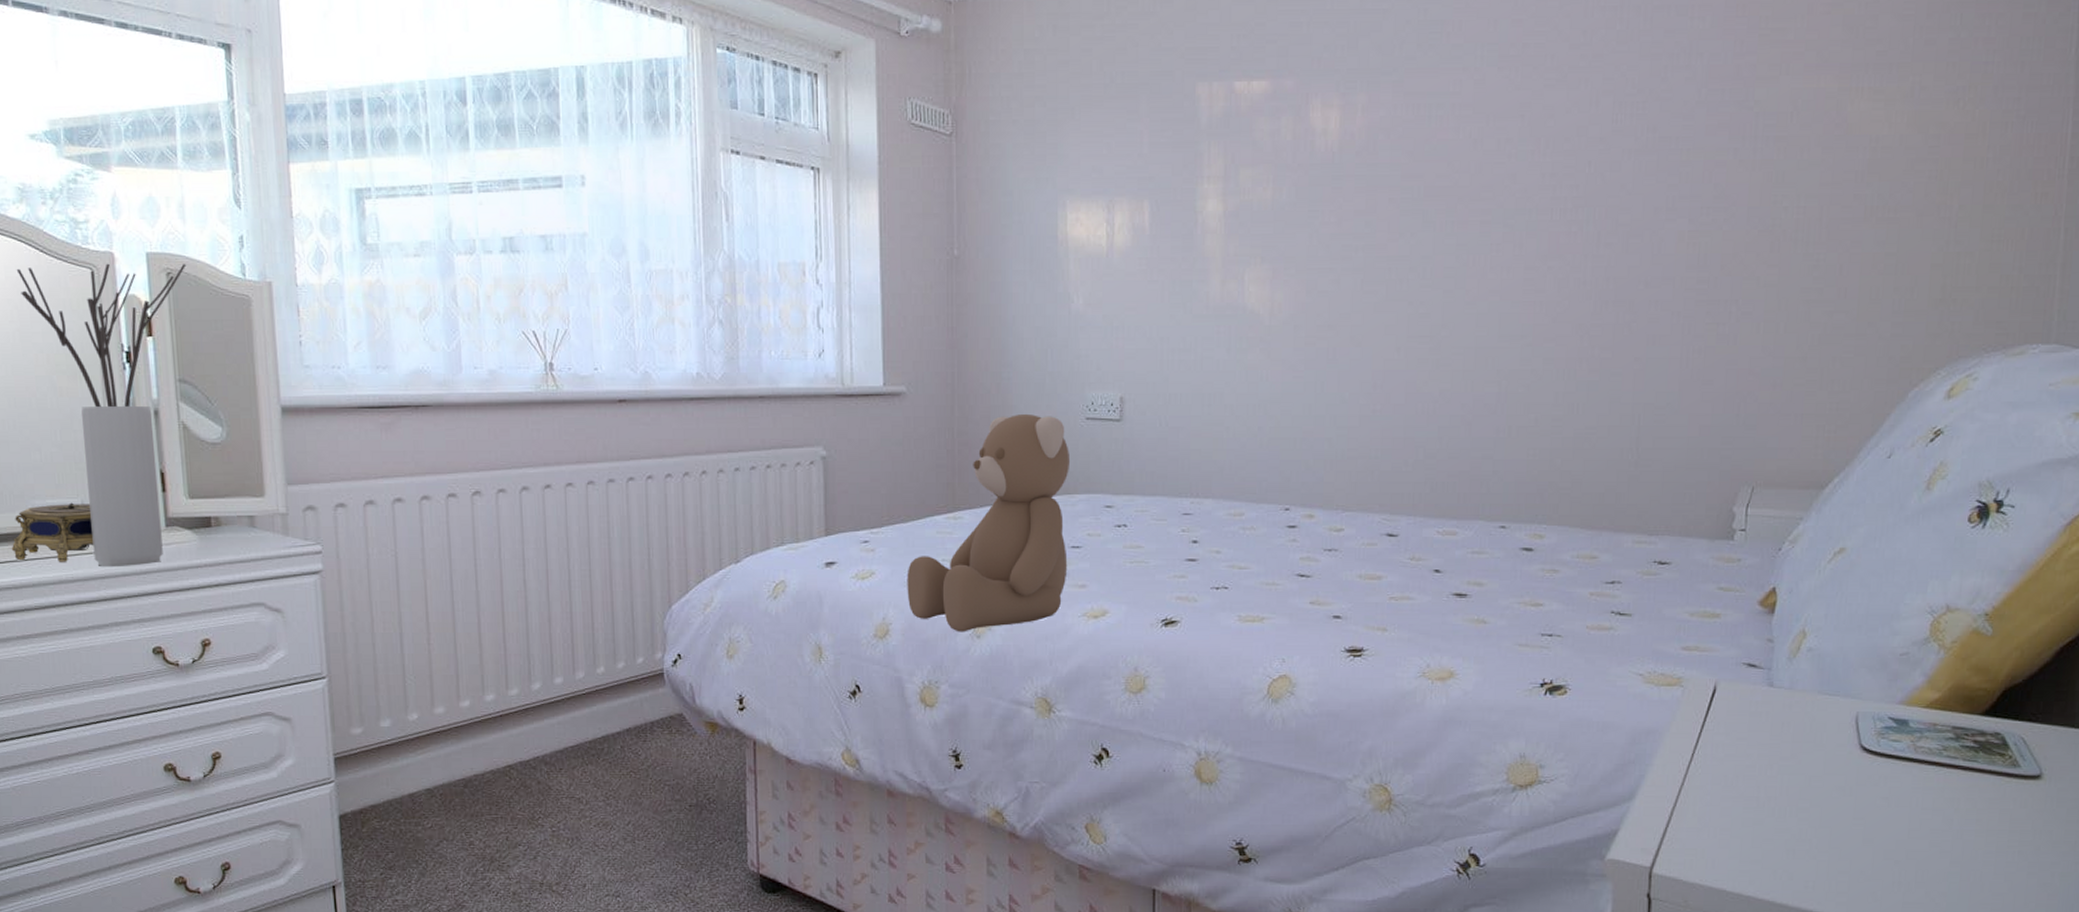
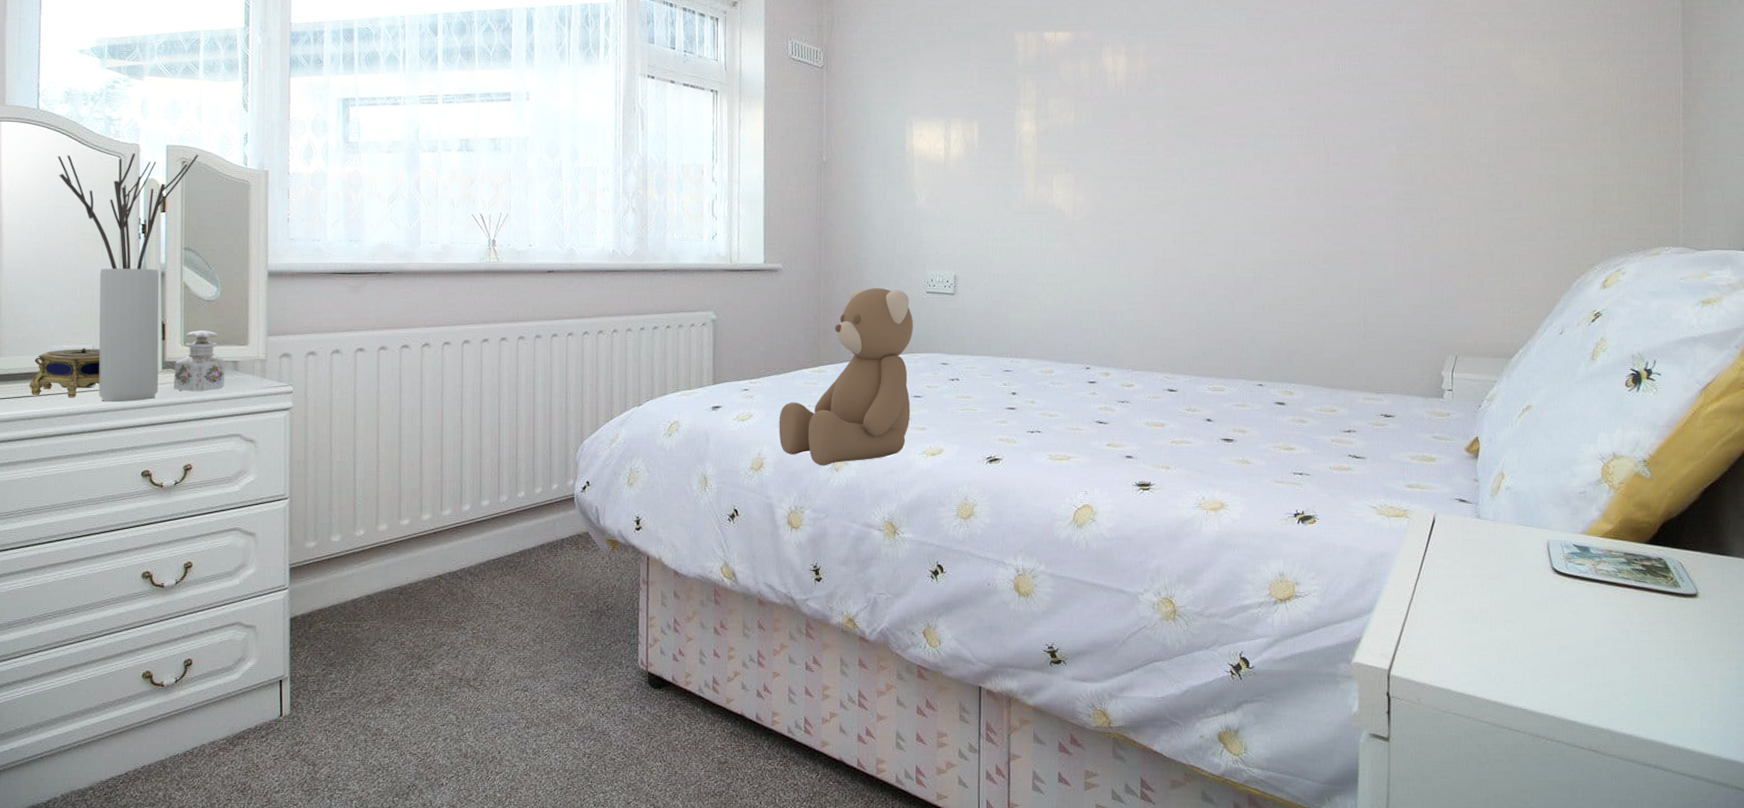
perfume bottle: none [179,479,241,553] -> present [174,330,225,392]

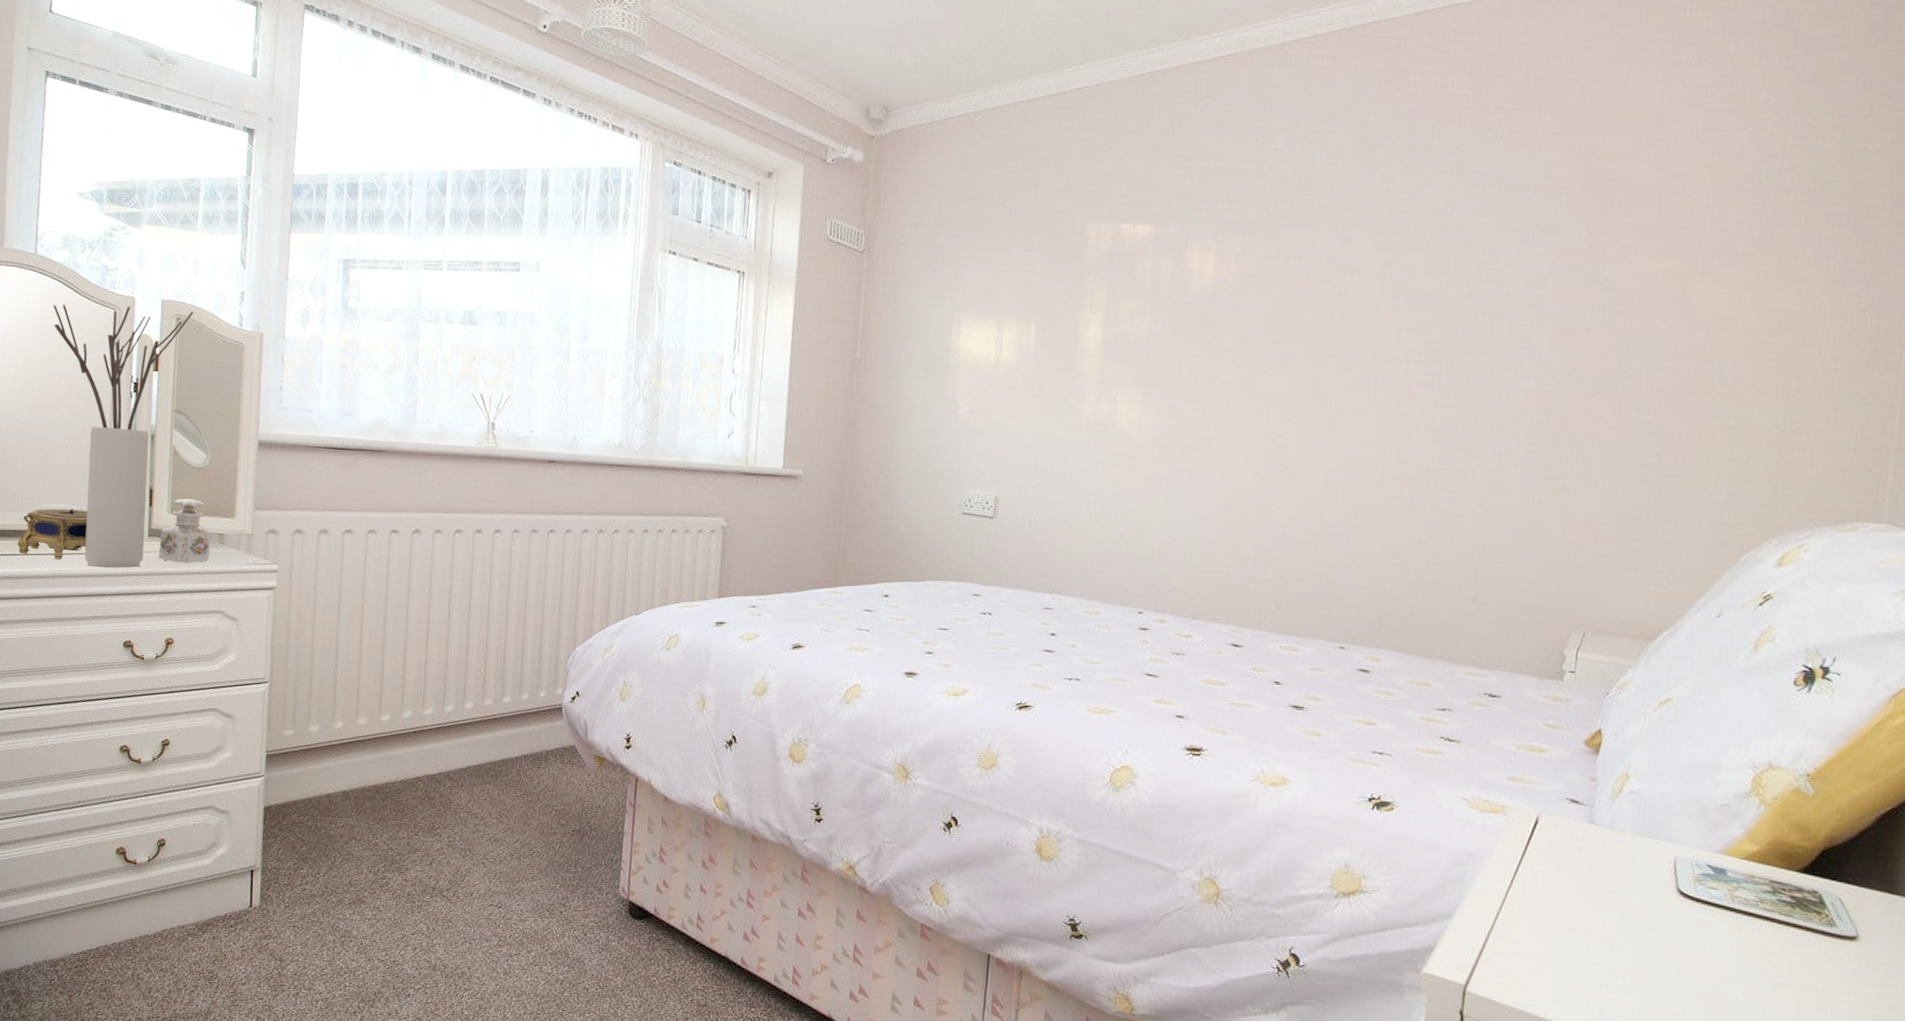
teddy bear: present [779,287,913,466] -> none [786,504,945,697]

